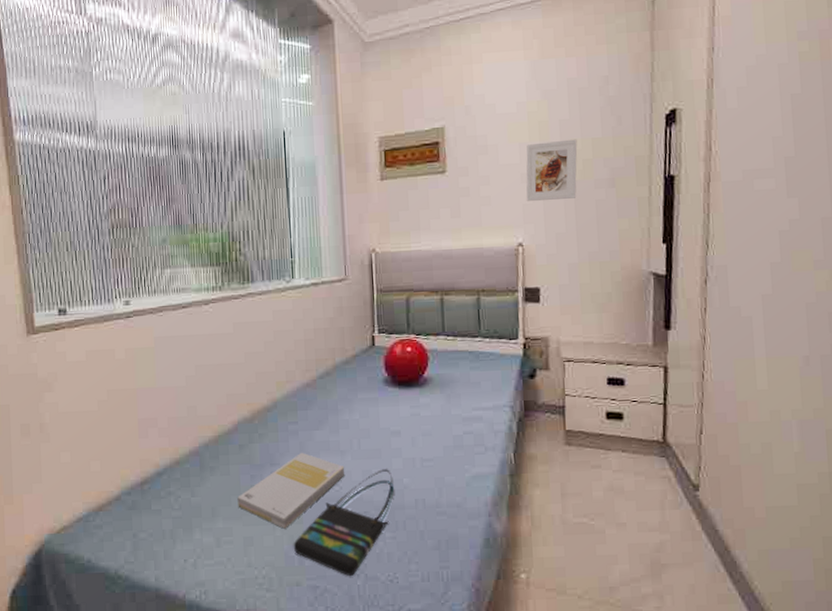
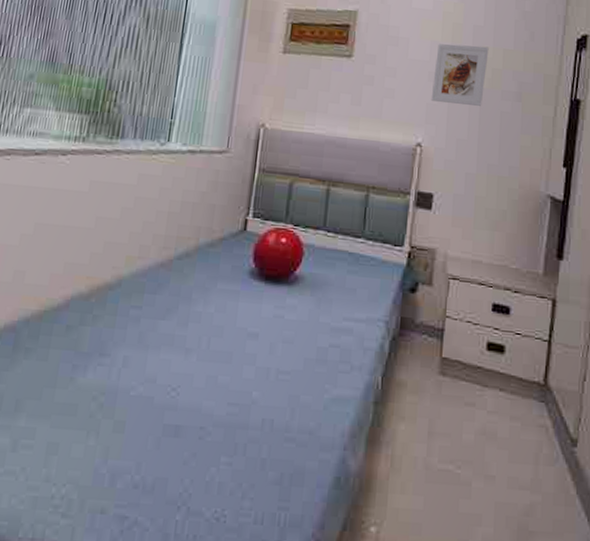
book: present [237,452,345,529] -> none [49,344,187,437]
tote bag: present [293,469,394,576] -> none [106,377,241,507]

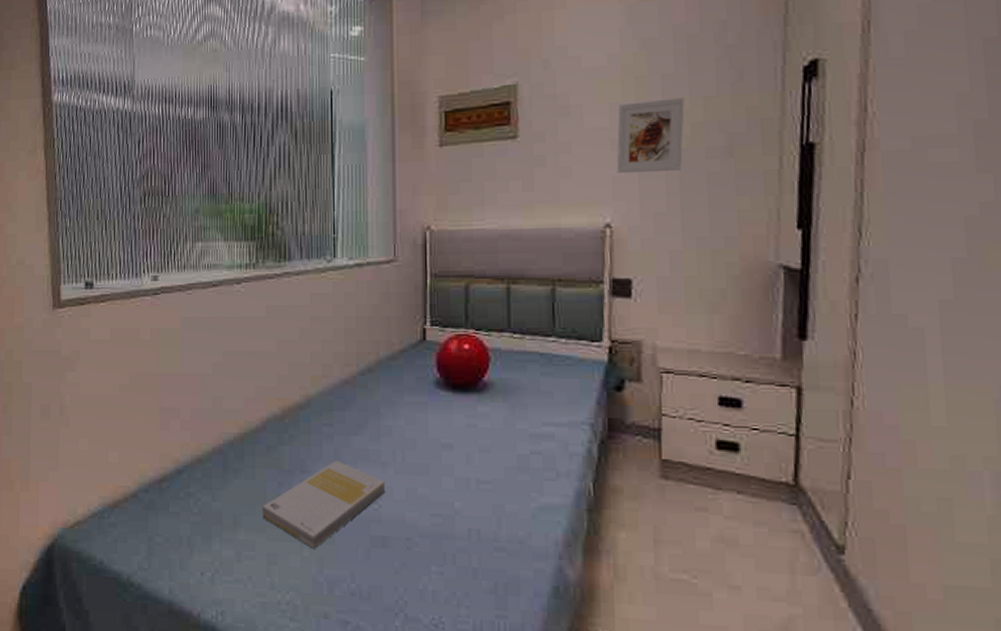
book: none [49,344,187,437] -> present [262,460,386,549]

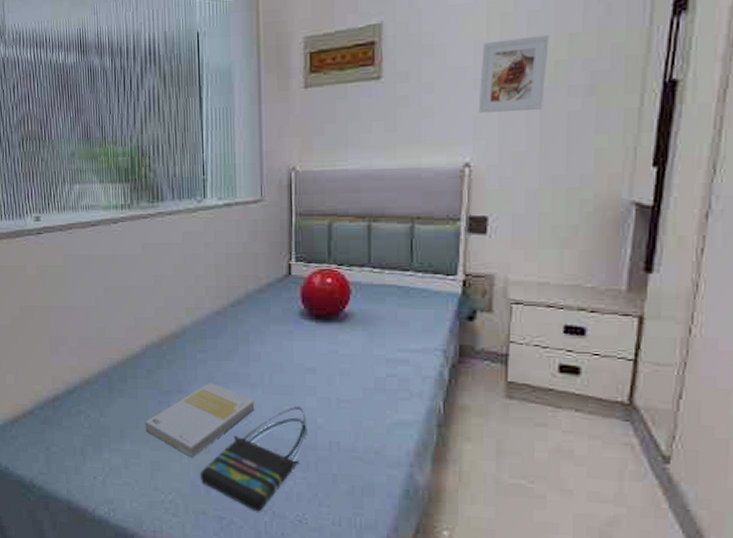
tote bag: none [322,488,443,614] -> present [199,406,306,511]

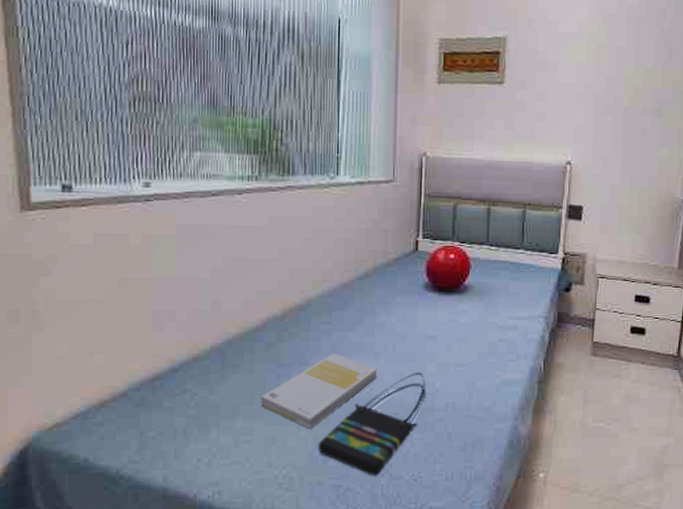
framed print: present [478,34,549,114] -> none [578,65,631,123]

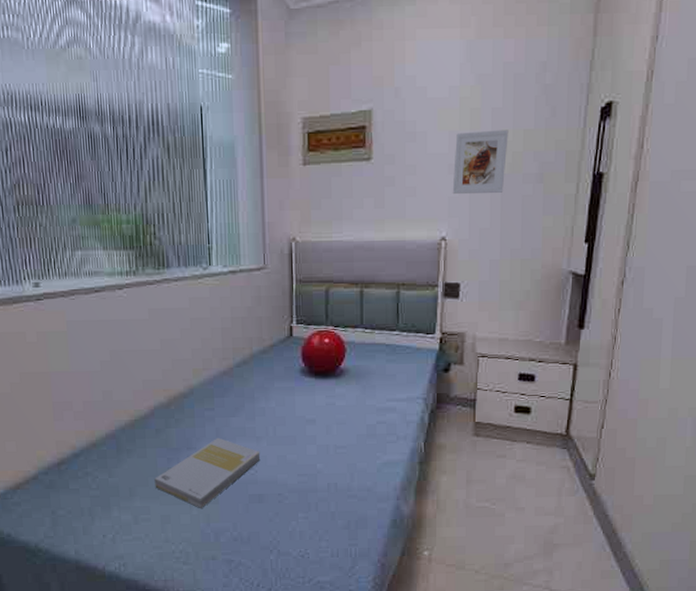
tote bag: present [317,372,426,475] -> none [209,455,307,551]
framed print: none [578,65,631,123] -> present [452,129,509,195]

